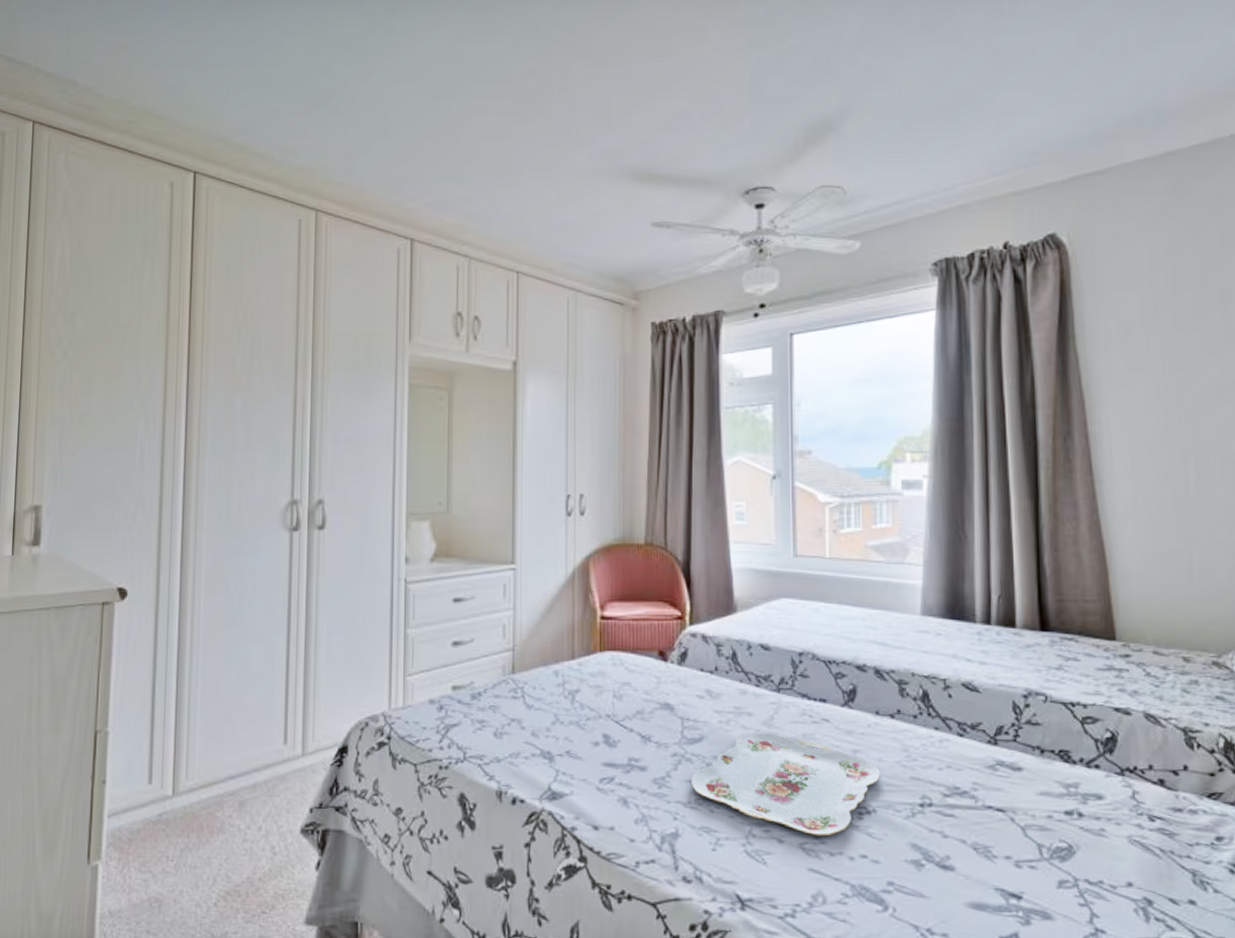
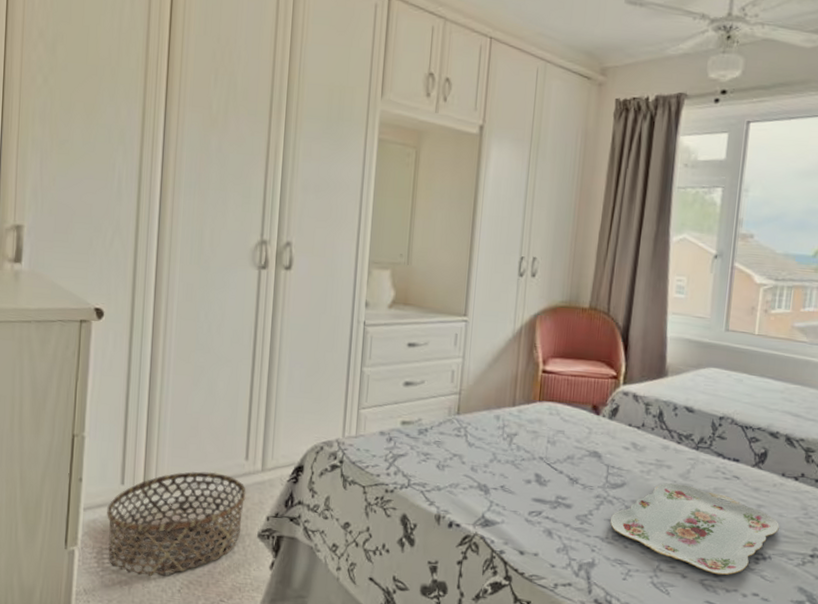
basket: none [133,761,286,889] -> present [107,471,246,576]

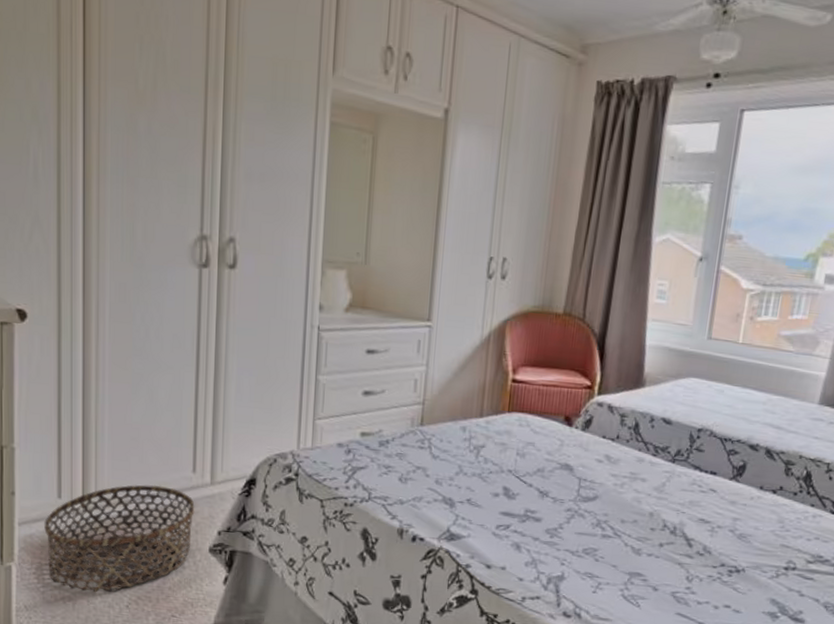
serving tray: present [610,483,780,575] -> none [580,496,756,588]

